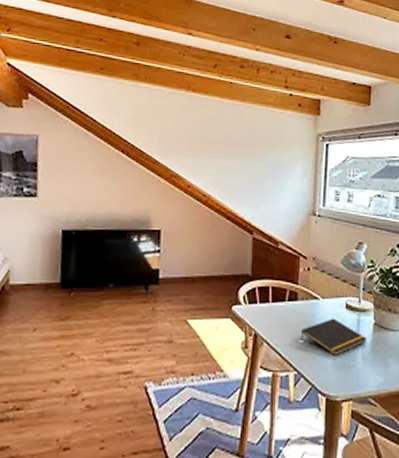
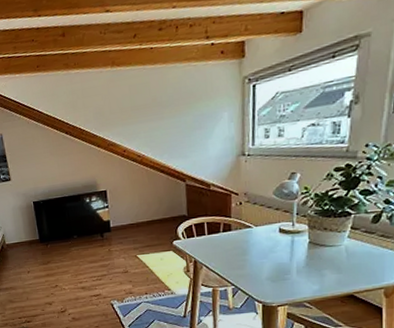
notepad: present [300,318,367,355] -> none [236,241,302,271]

